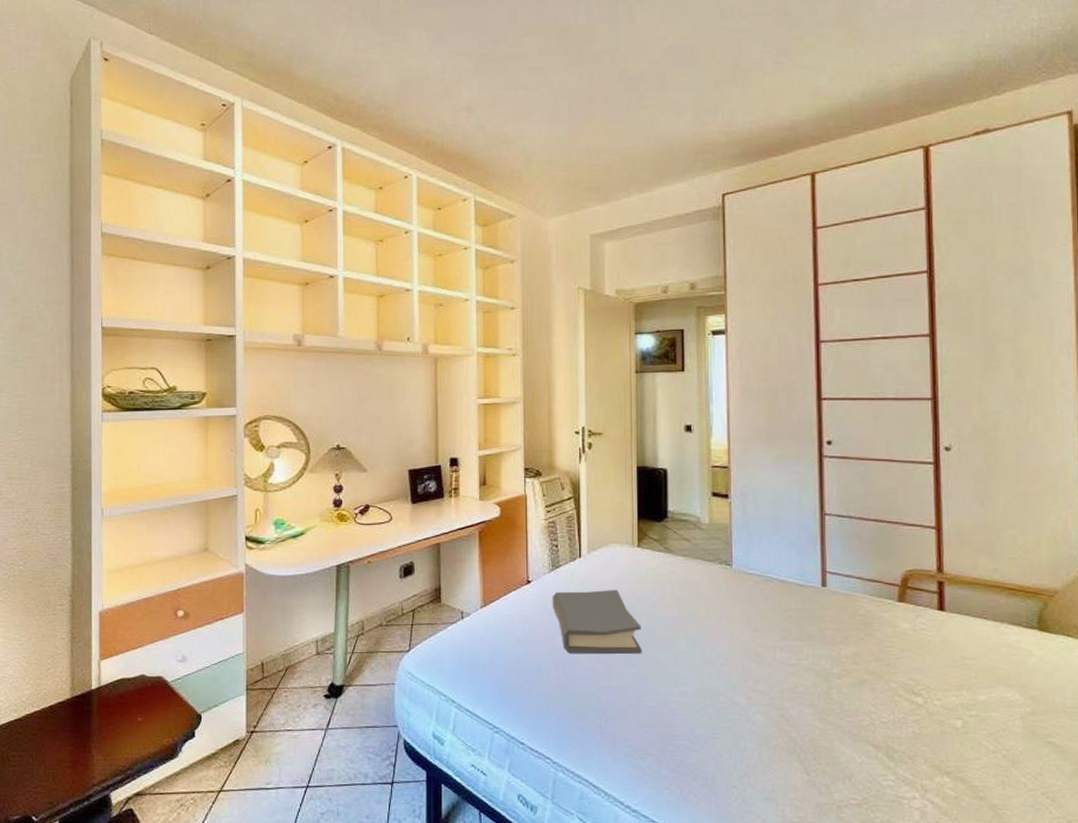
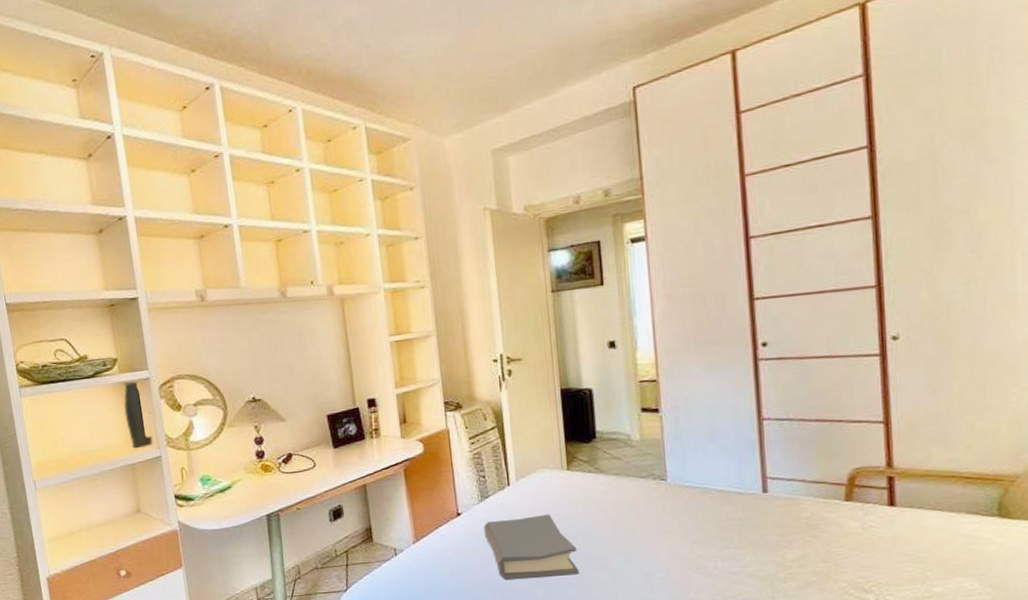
vase: none [206,418,231,486] -> present [124,381,153,449]

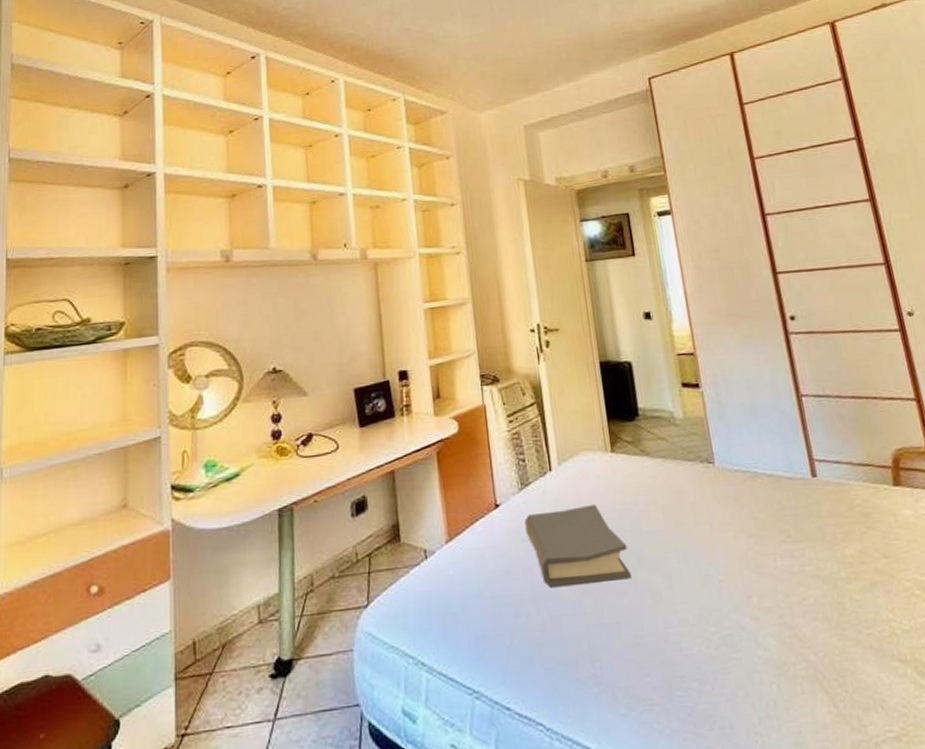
vase: present [124,381,153,449] -> none [124,348,154,428]

